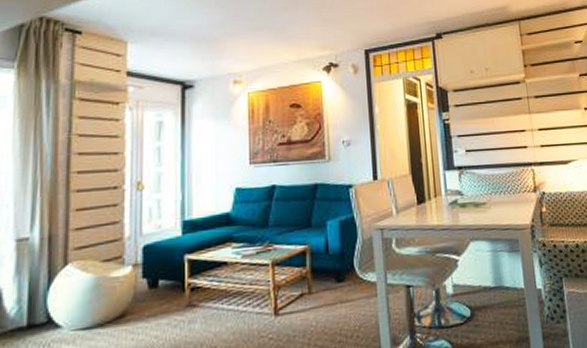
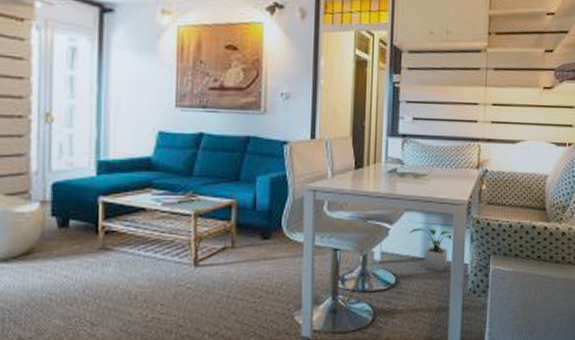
potted plant: none [478,256,523,300] -> present [410,228,454,272]

